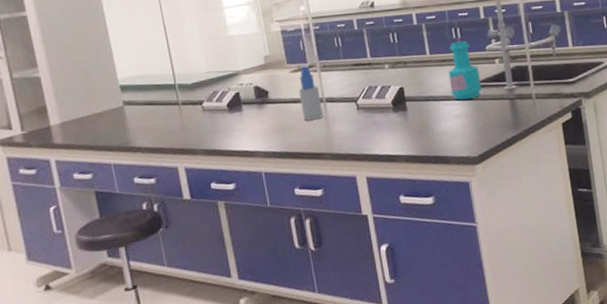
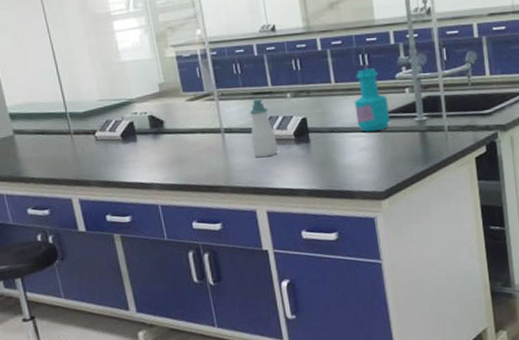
spray bottle: present [298,66,324,121] -> none [195,94,222,152]
soap bottle: none [349,70,377,126] -> present [249,99,278,158]

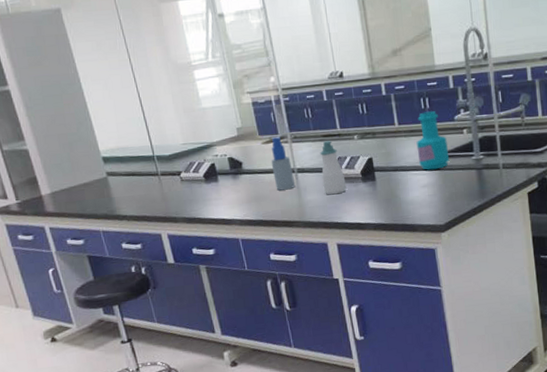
spray bottle: none [195,94,222,152] -> present [271,137,296,191]

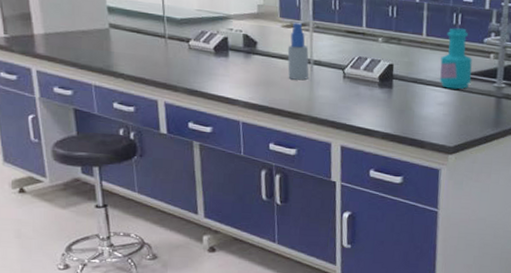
soap bottle: present [320,141,347,195] -> none [337,37,362,95]

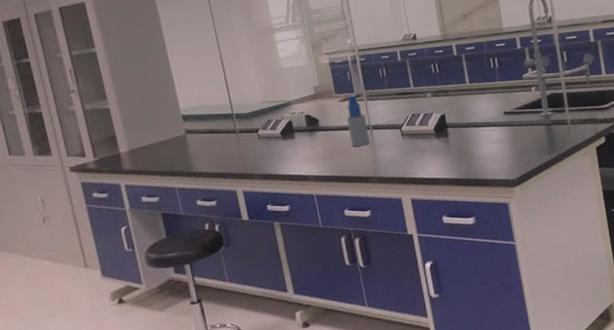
bottle: present [440,28,472,89] -> none [487,70,520,126]

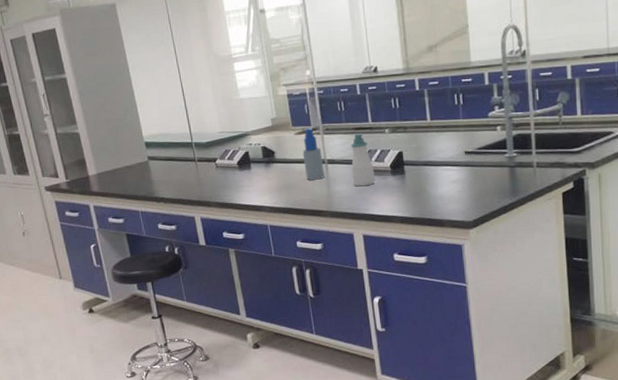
soap bottle: none [394,98,420,151] -> present [350,133,375,187]

